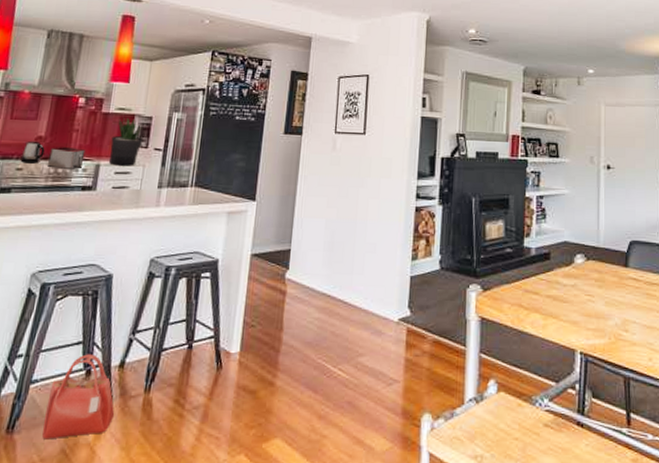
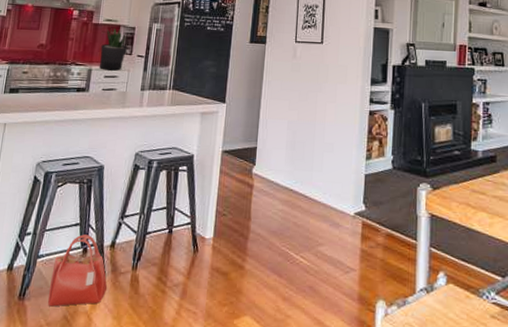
kettle: present [20,140,45,164] -> none [25,48,46,68]
toaster: present [48,146,86,170] -> none [48,52,80,74]

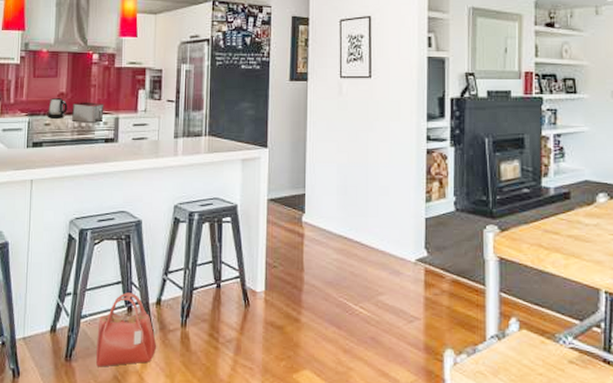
kettle: none [25,48,46,68] -> present [47,97,68,119]
toaster: none [48,52,80,74] -> present [72,101,104,124]
planter: present [100,28,127,71] -> none [126,72,155,118]

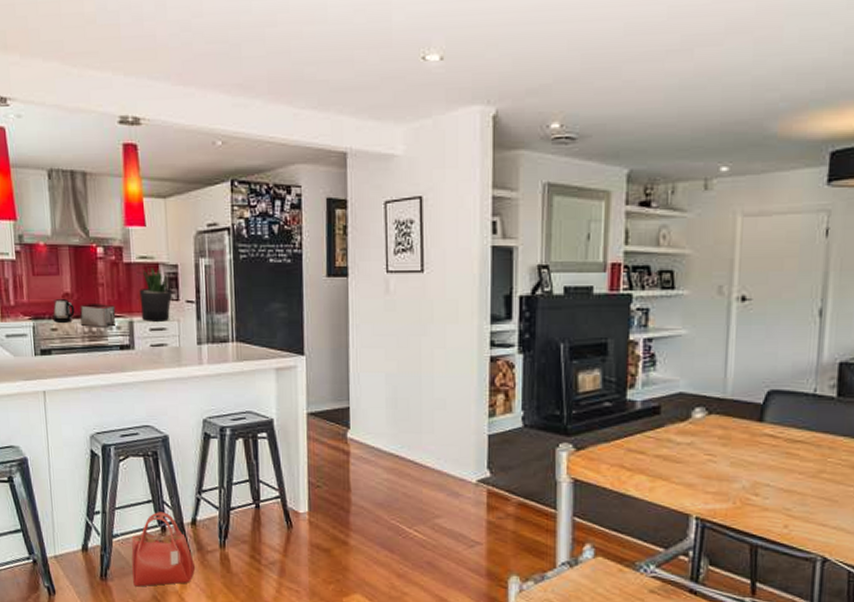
planter: none [126,72,155,118] -> present [139,268,172,322]

